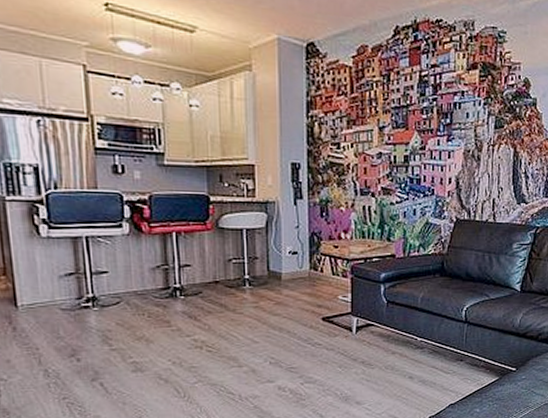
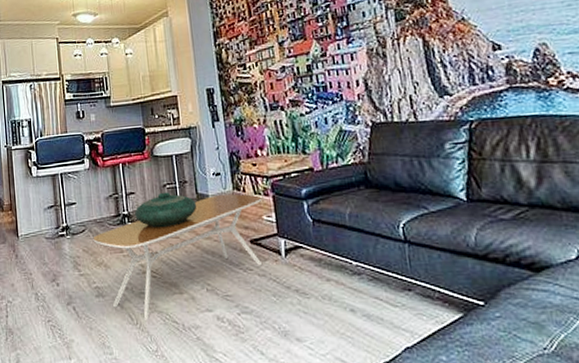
coffee table: none [131,273,340,393] -> present [93,193,263,320]
decorative bowl: none [189,267,267,302] -> present [135,192,197,227]

